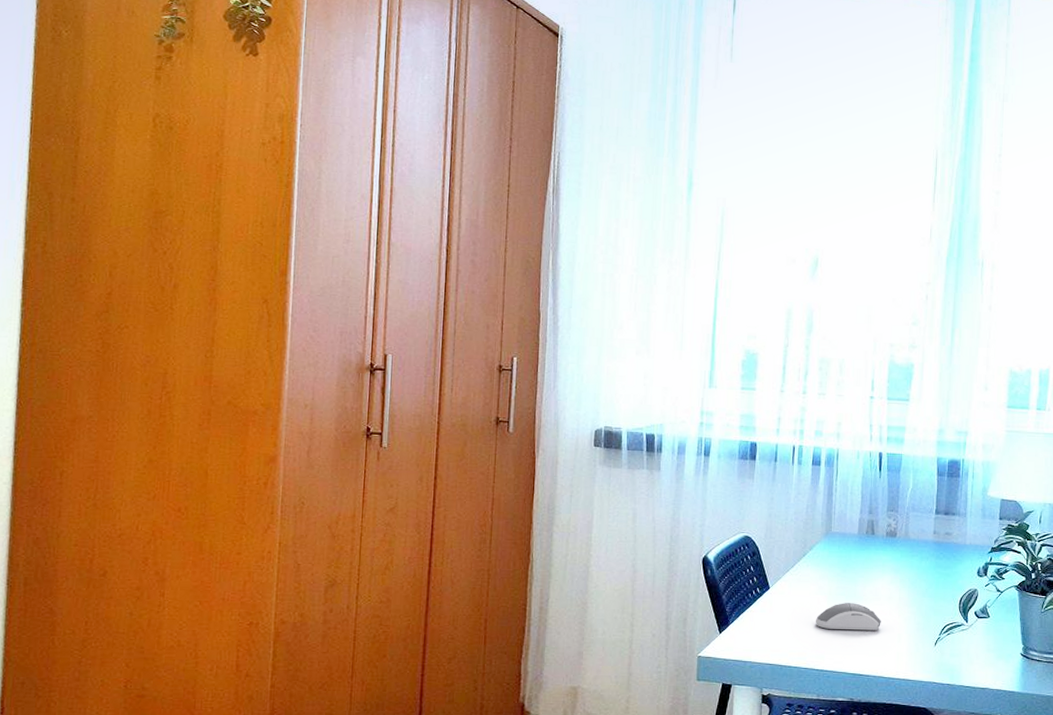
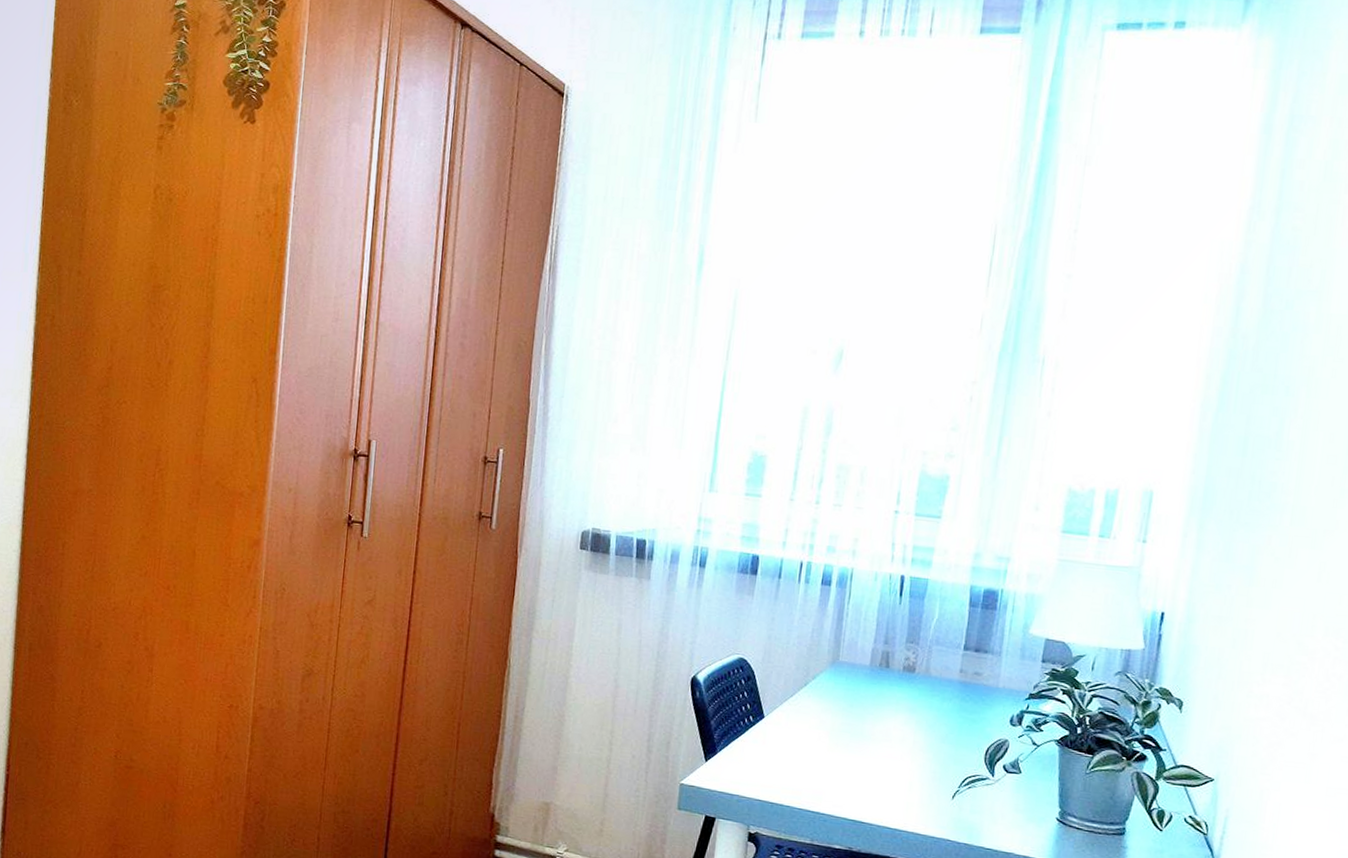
computer mouse: present [815,603,881,631] -> none [813,741,891,776]

